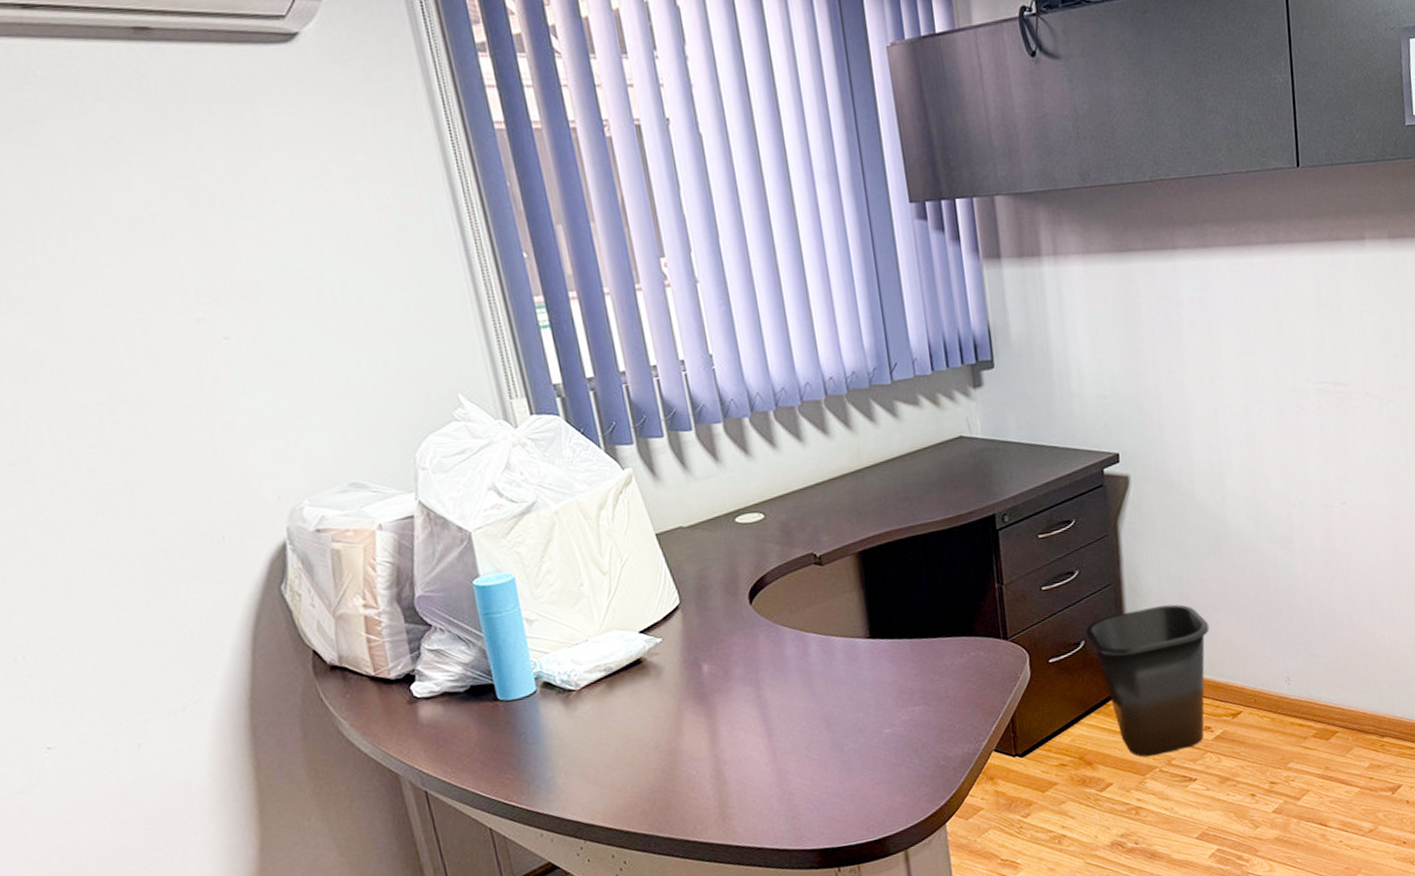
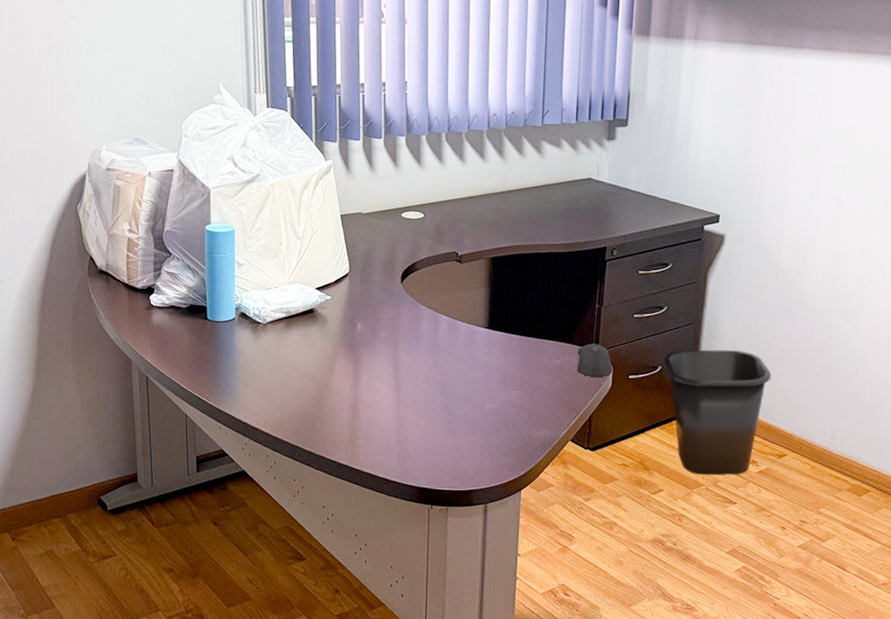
computer mouse: none [983,630,1030,671] -> present [576,343,613,377]

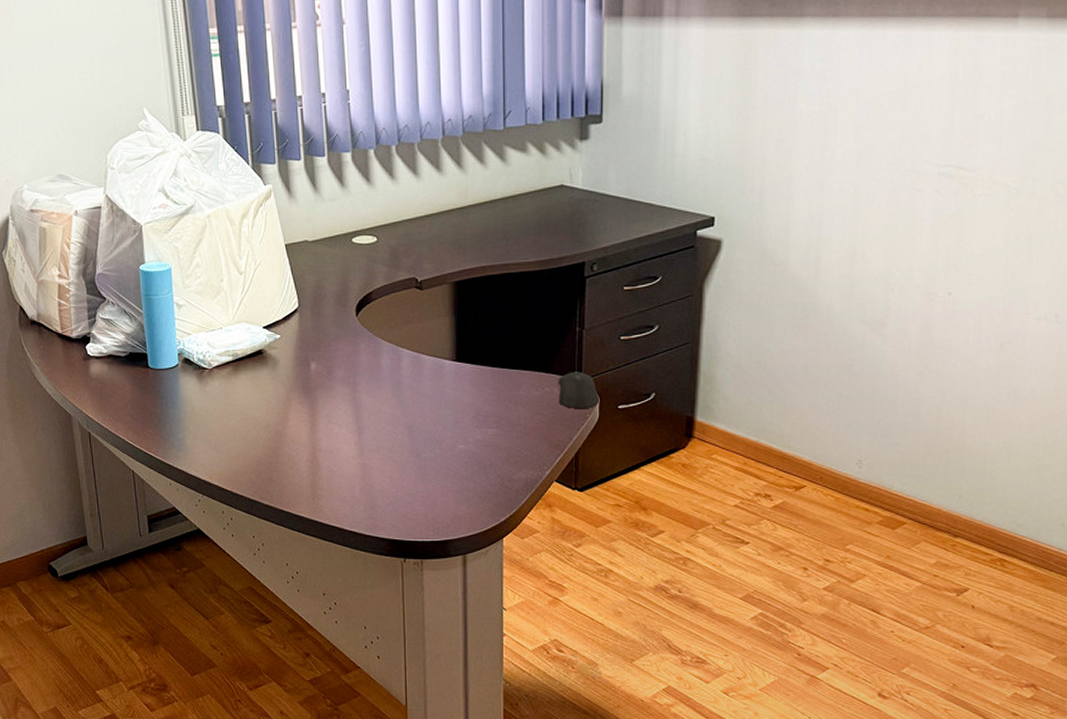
waste bin: present [664,349,772,475] -> none [657,371,784,513]

